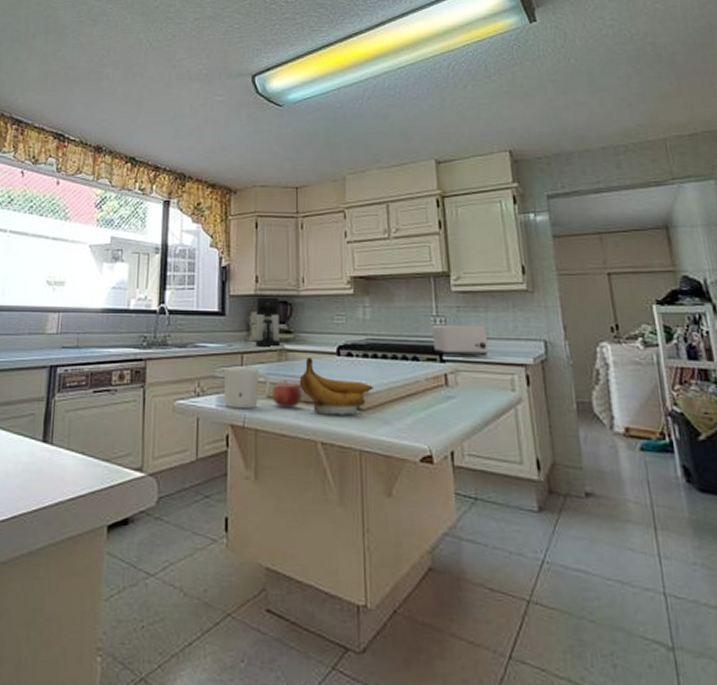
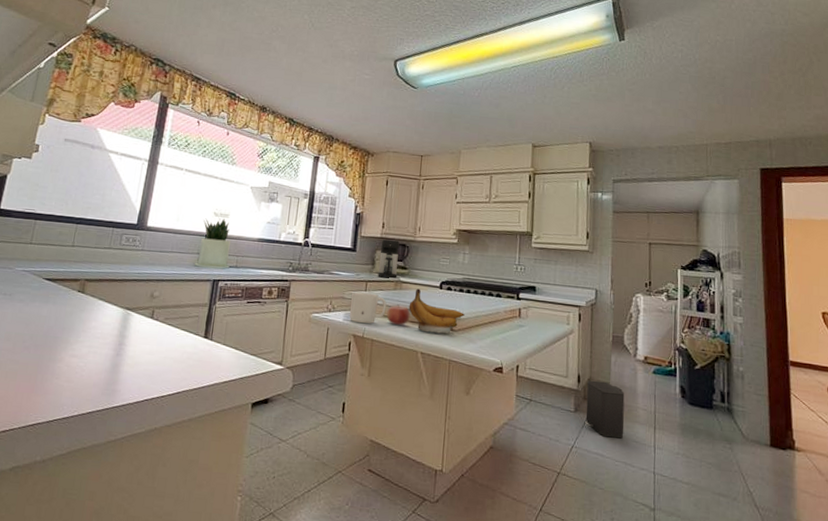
planter: none [26,288,71,353] -> present [194,218,231,270]
toaster: present [433,324,489,356] -> none [513,272,555,298]
pedal bin: none [551,465,613,547] -> present [585,380,625,439]

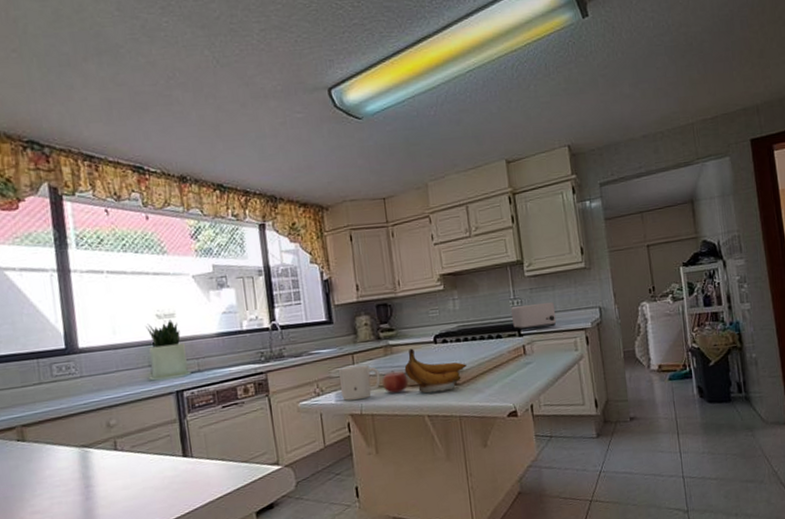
coffee maker: present [377,239,399,279] -> none [358,301,385,346]
toaster: none [513,272,555,298] -> present [511,302,557,331]
pedal bin: present [585,380,625,439] -> none [605,400,649,455]

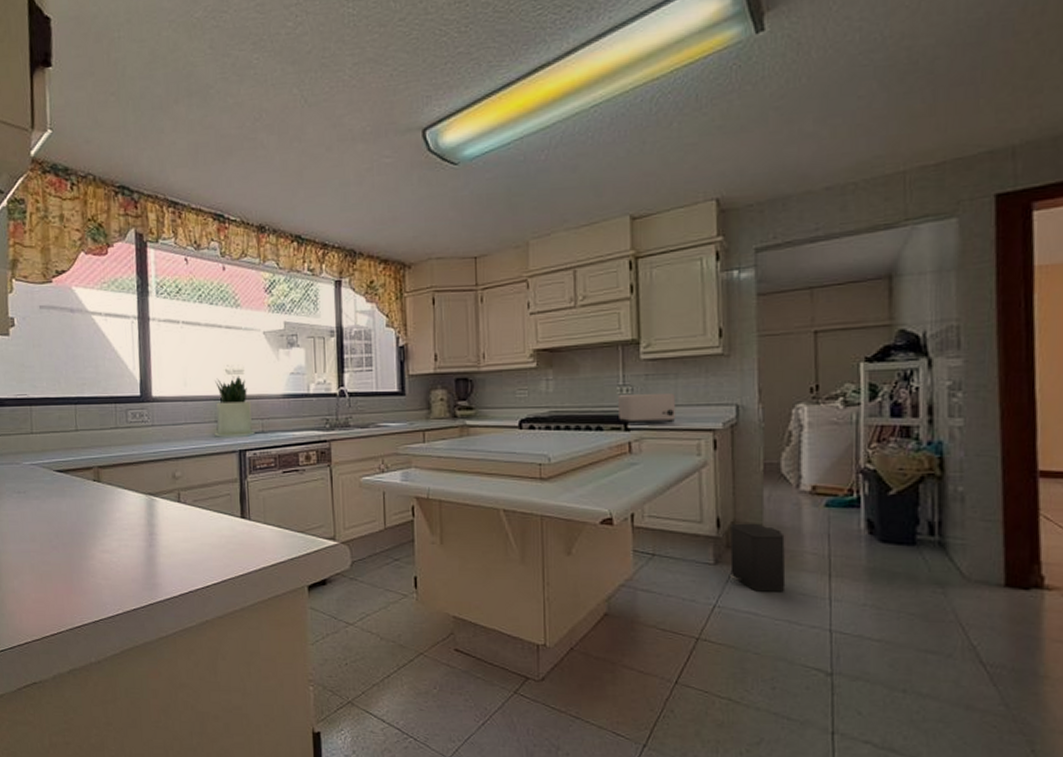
mug: present [338,365,381,401] -> none [406,445,453,483]
fruit: present [382,370,409,394] -> none [454,454,484,479]
banana: present [404,348,466,394] -> none [481,432,555,485]
pedal bin: none [605,400,649,455] -> present [730,523,786,592]

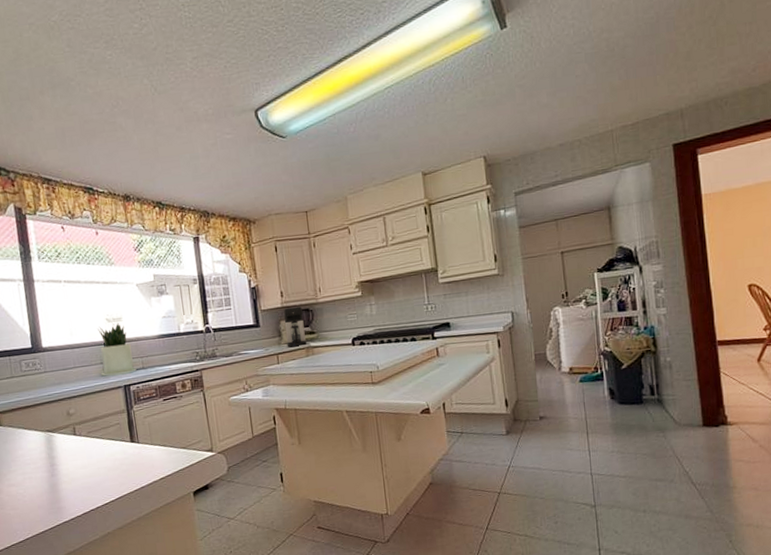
coffee maker: none [435,374,462,424] -> present [283,306,307,348]
toaster: present [619,392,676,424] -> none [426,307,469,334]
pedal bin: present [730,523,786,592] -> none [515,400,558,452]

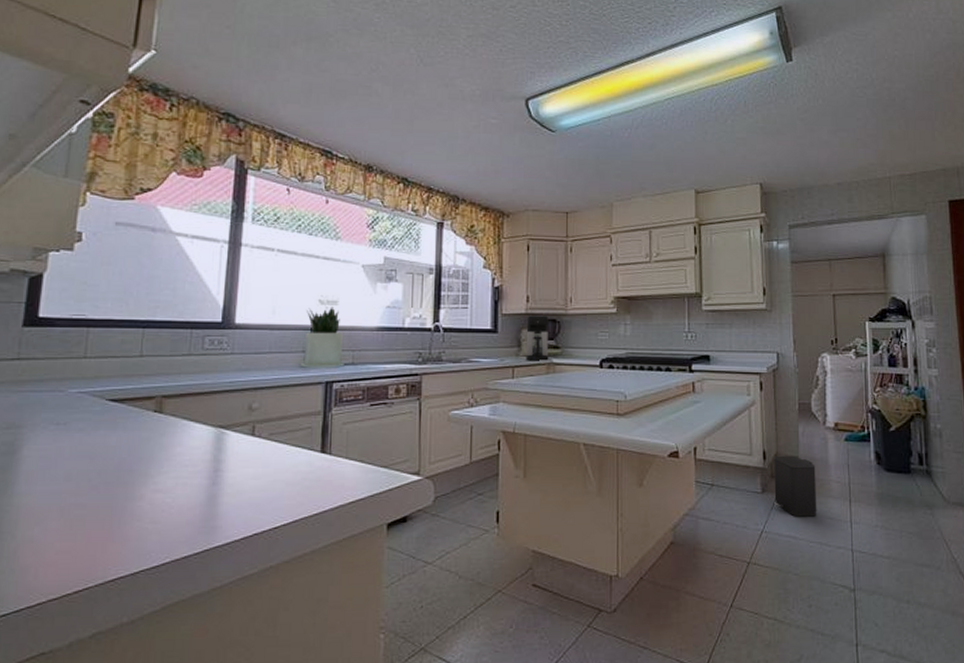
pedal bin: none [515,400,558,452] -> present [774,455,817,517]

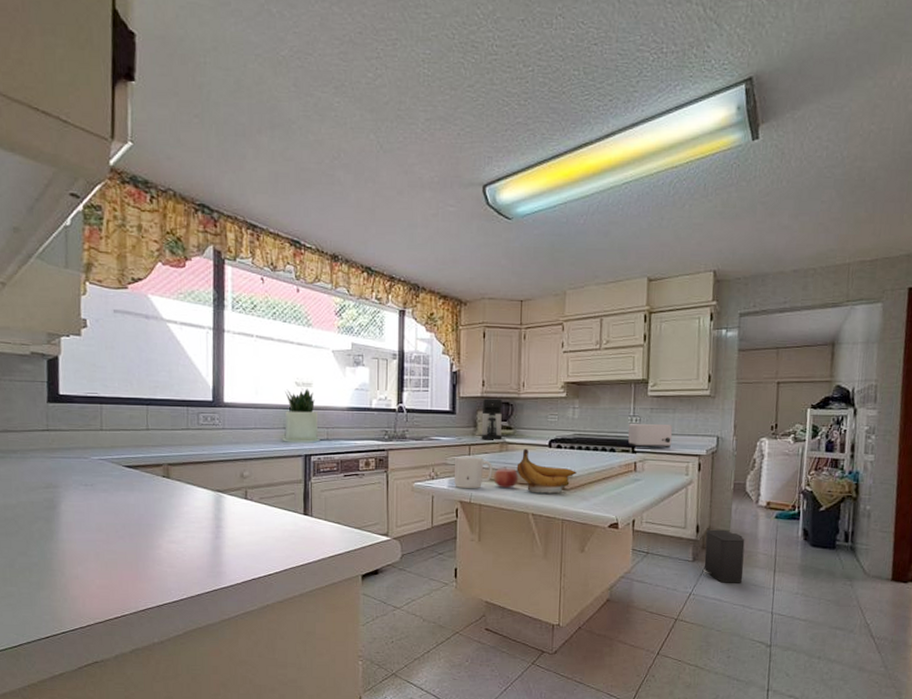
mug: none [495,380,539,417] -> present [453,457,493,489]
fruit: none [540,390,568,414] -> present [493,467,519,488]
banana: none [565,370,631,420] -> present [516,449,576,494]
toaster: none [685,339,731,367] -> present [628,423,673,449]

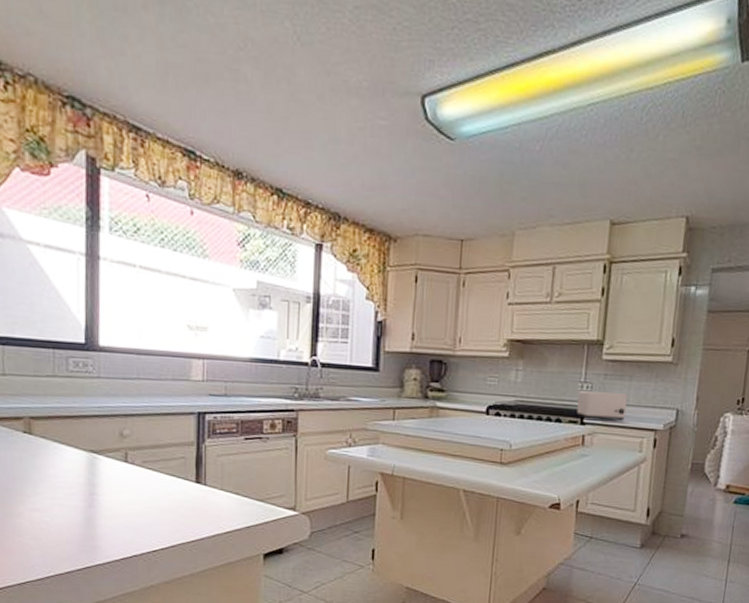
planter: present [282,388,321,444] -> none [171,333,218,400]
mug: present [453,457,493,489] -> none [374,421,420,460]
coffee maker: present [481,398,502,440] -> none [408,354,434,404]
fruit: present [493,467,519,488] -> none [421,435,450,460]
banana: present [516,449,576,494] -> none [447,415,516,468]
pedal bin: present [703,529,745,583] -> none [651,513,699,574]

